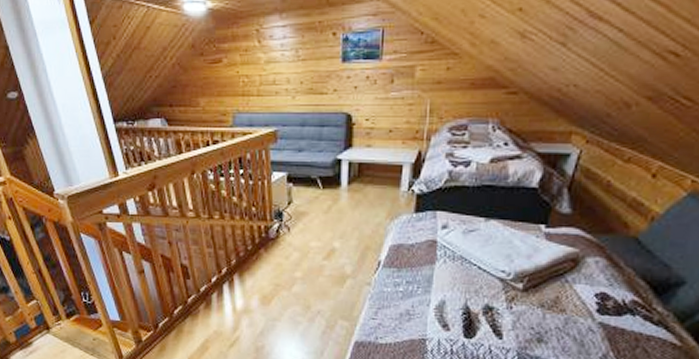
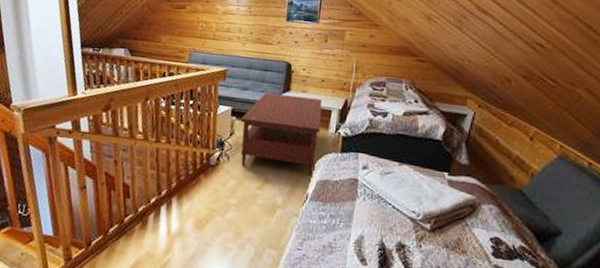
coffee table: none [299,152,391,241] -> present [241,93,323,176]

